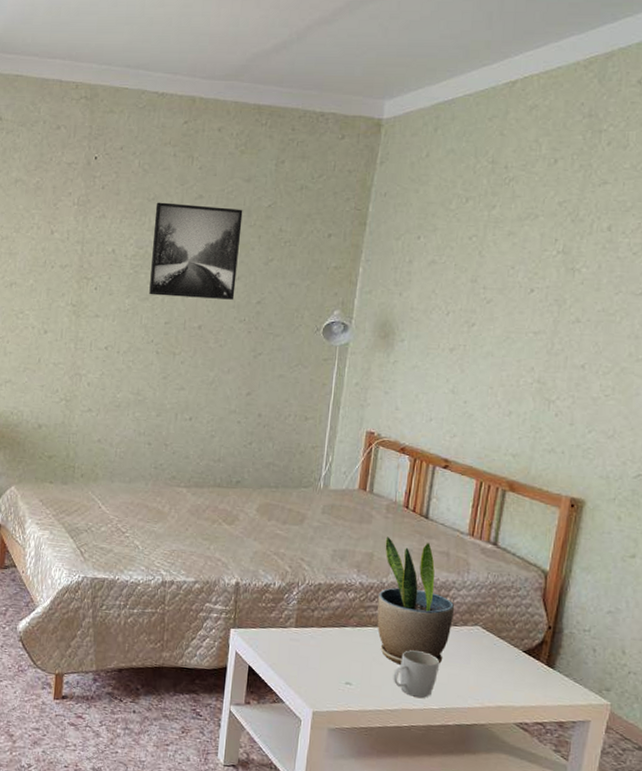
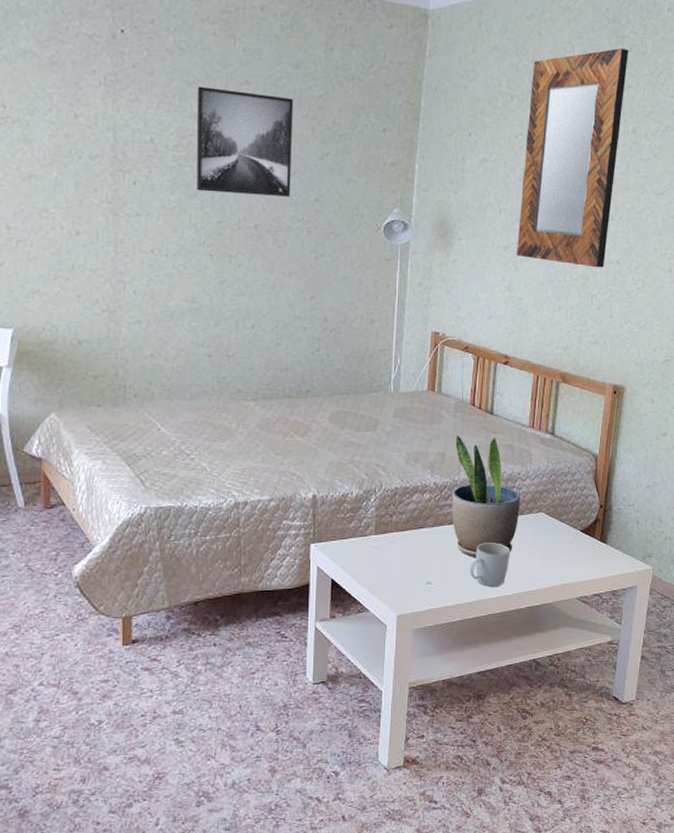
home mirror: none [463,143,607,373] -> present [516,48,629,268]

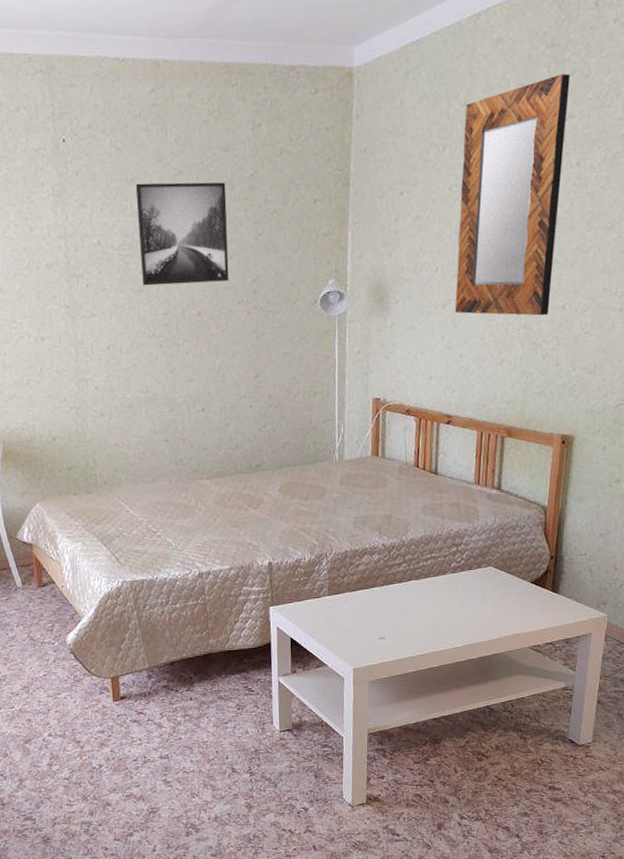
potted plant: present [452,435,521,558] -> none [400,497,469,613]
mug: present [470,543,510,587] -> none [421,598,460,639]

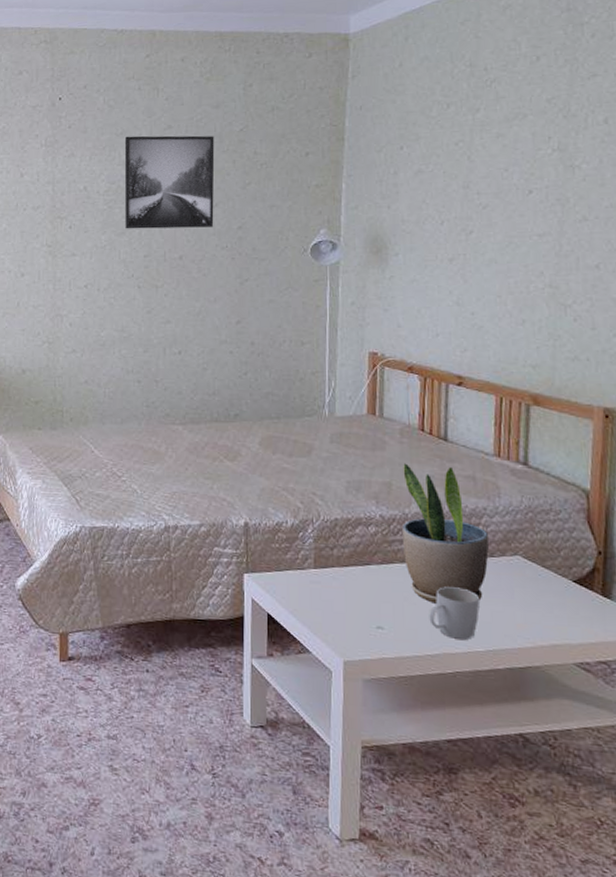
potted plant: none [400,497,469,613] -> present [402,463,490,604]
mug: none [421,598,460,639] -> present [429,587,480,640]
home mirror: present [454,74,571,316] -> none [464,36,591,275]

